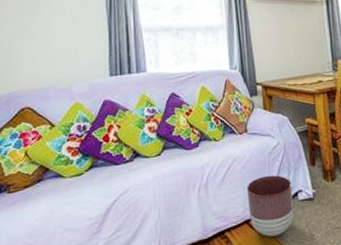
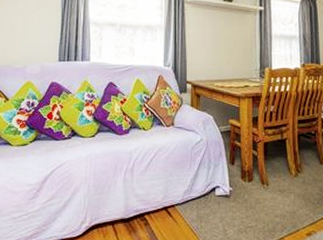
planter: present [246,175,294,237] -> none [168,168,211,226]

